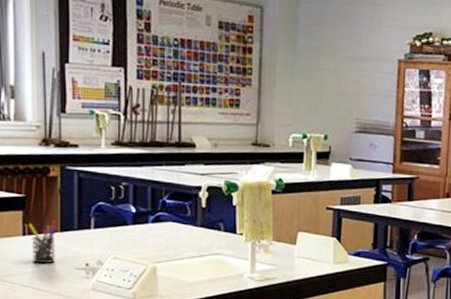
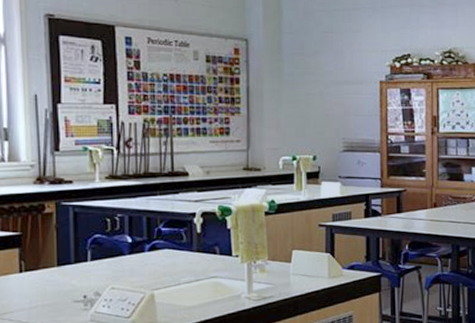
pen holder: present [28,221,58,263] -> none [25,256,54,298]

